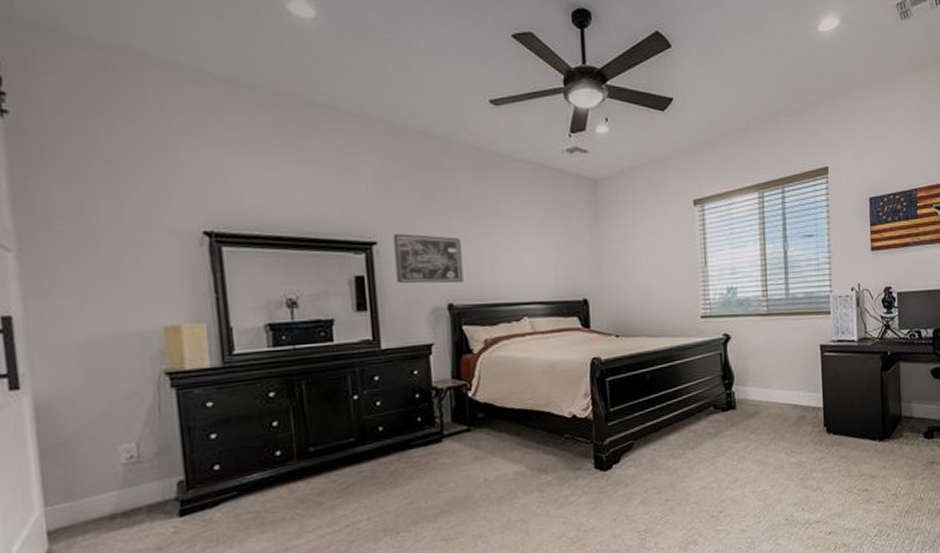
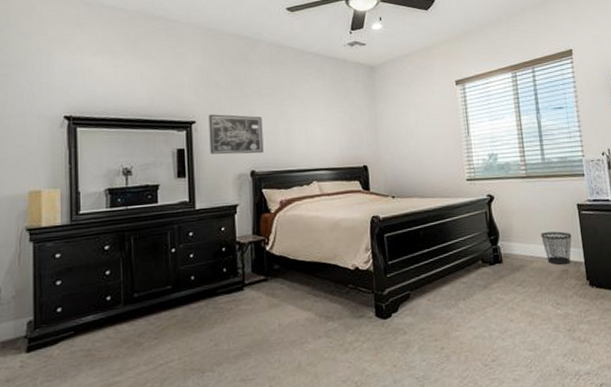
wastebasket: none [779,374,812,411] -> present [540,231,572,265]

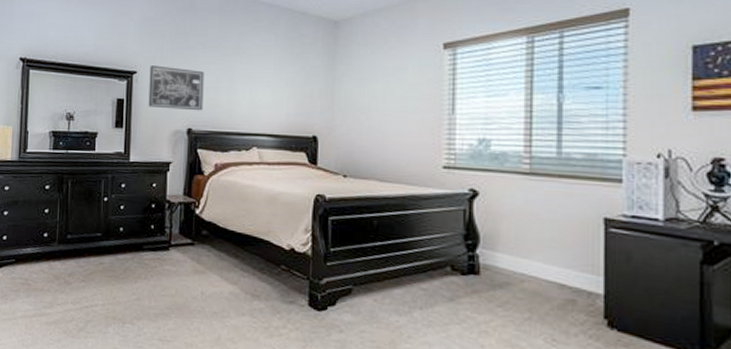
wastebasket: present [540,231,572,265] -> none [541,247,589,294]

